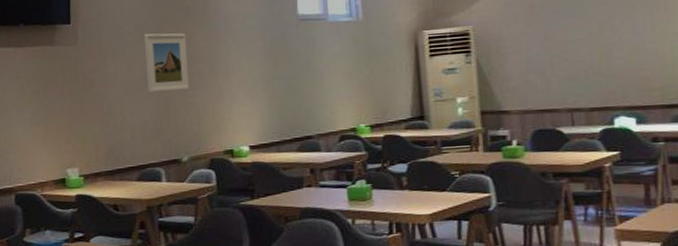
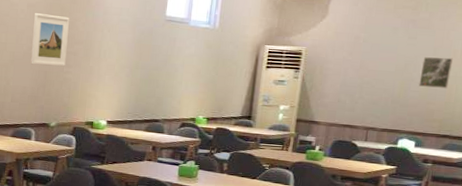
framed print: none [619,12,659,51] -> present [419,57,454,89]

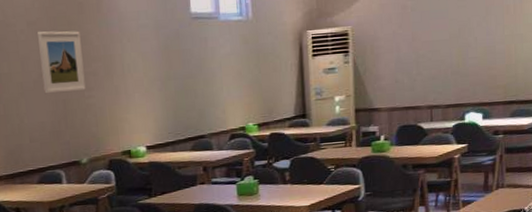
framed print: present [419,57,454,89] -> none [476,15,508,52]

